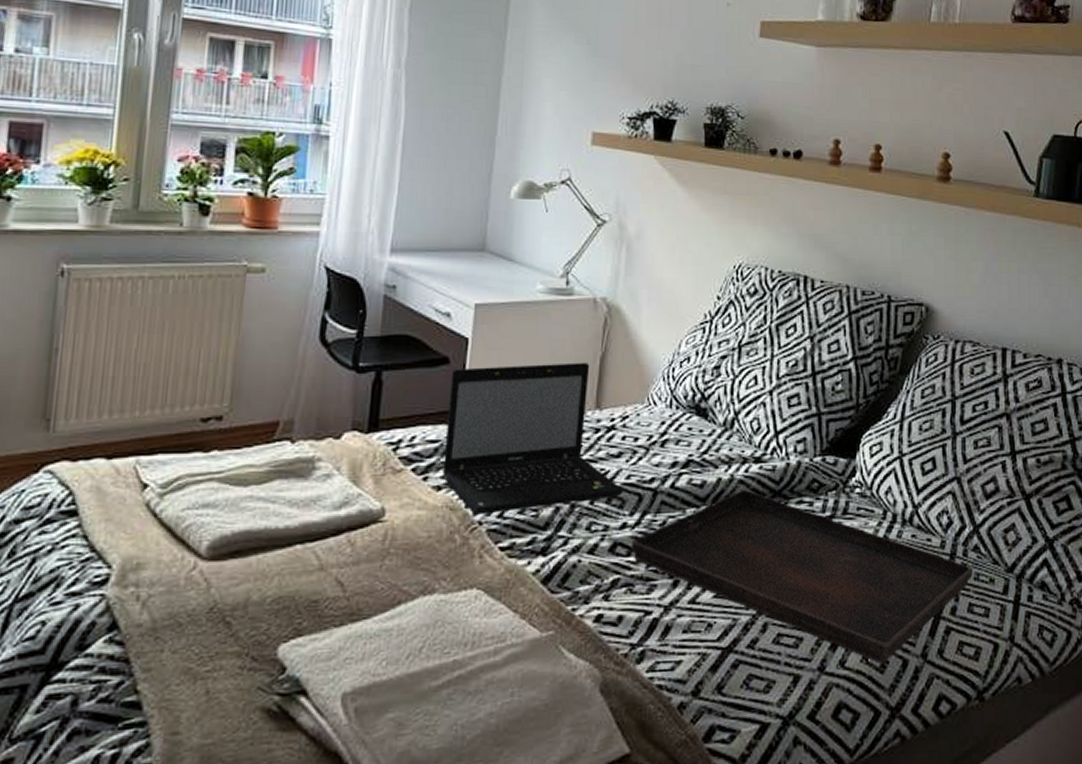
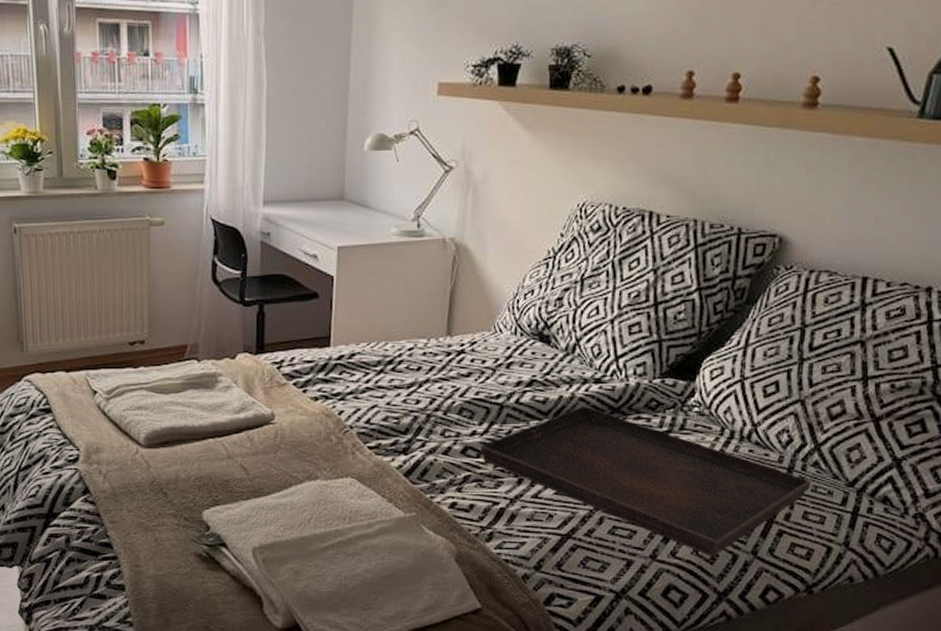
laptop: present [441,362,623,515] -> none [317,296,473,421]

